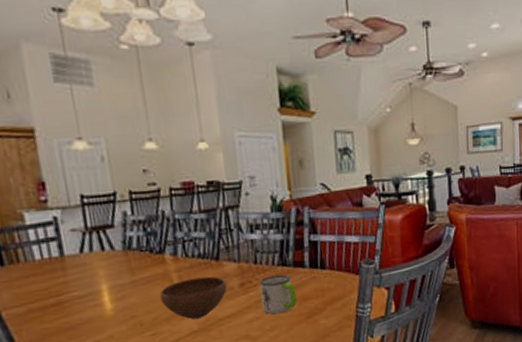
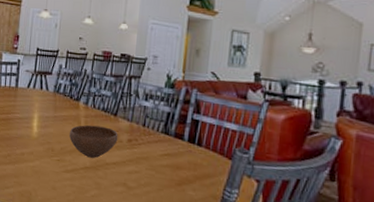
mug: present [259,274,297,315] -> none [141,139,172,174]

